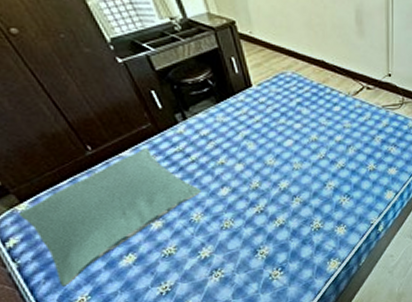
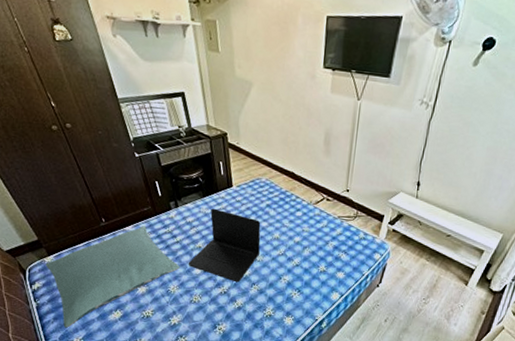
laptop: none [210,115,296,198] -> present [188,208,261,283]

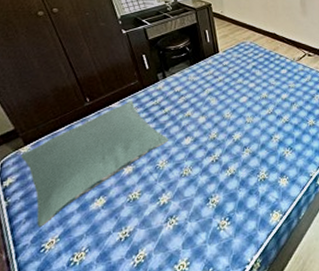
laptop: present [188,208,261,283] -> none [177,75,249,148]

